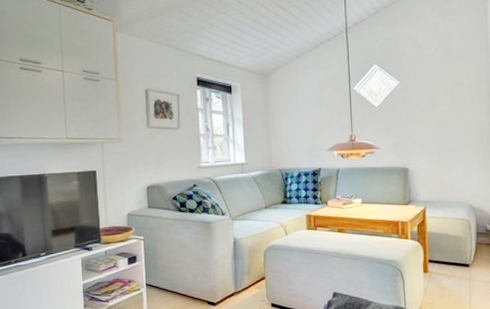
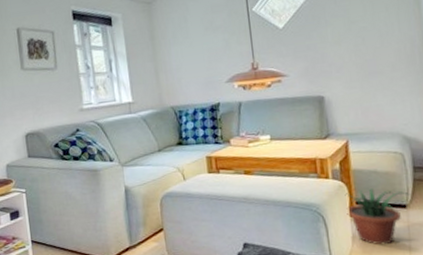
potted plant: none [420,249,473,298] -> present [345,188,411,245]

